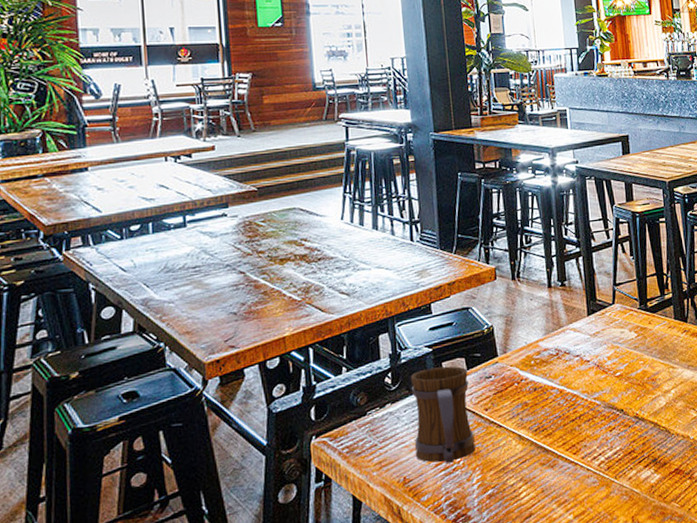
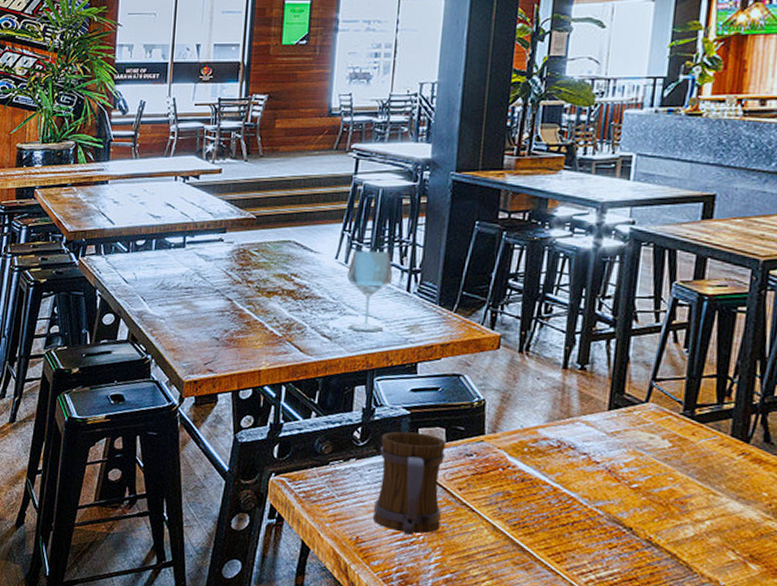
wine glass: none [354,207,397,283] -> present [347,250,393,332]

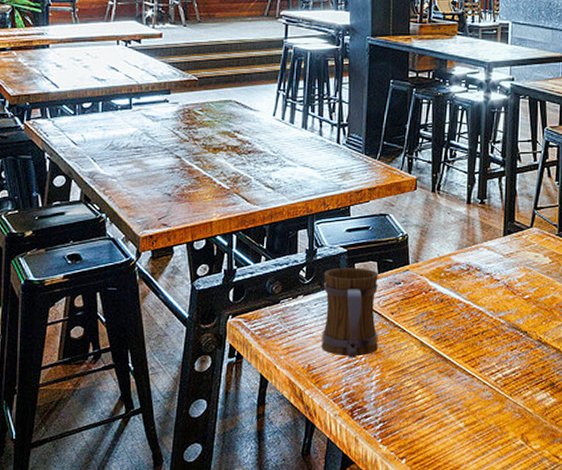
wine glass: present [347,250,393,332] -> none [285,108,324,180]

